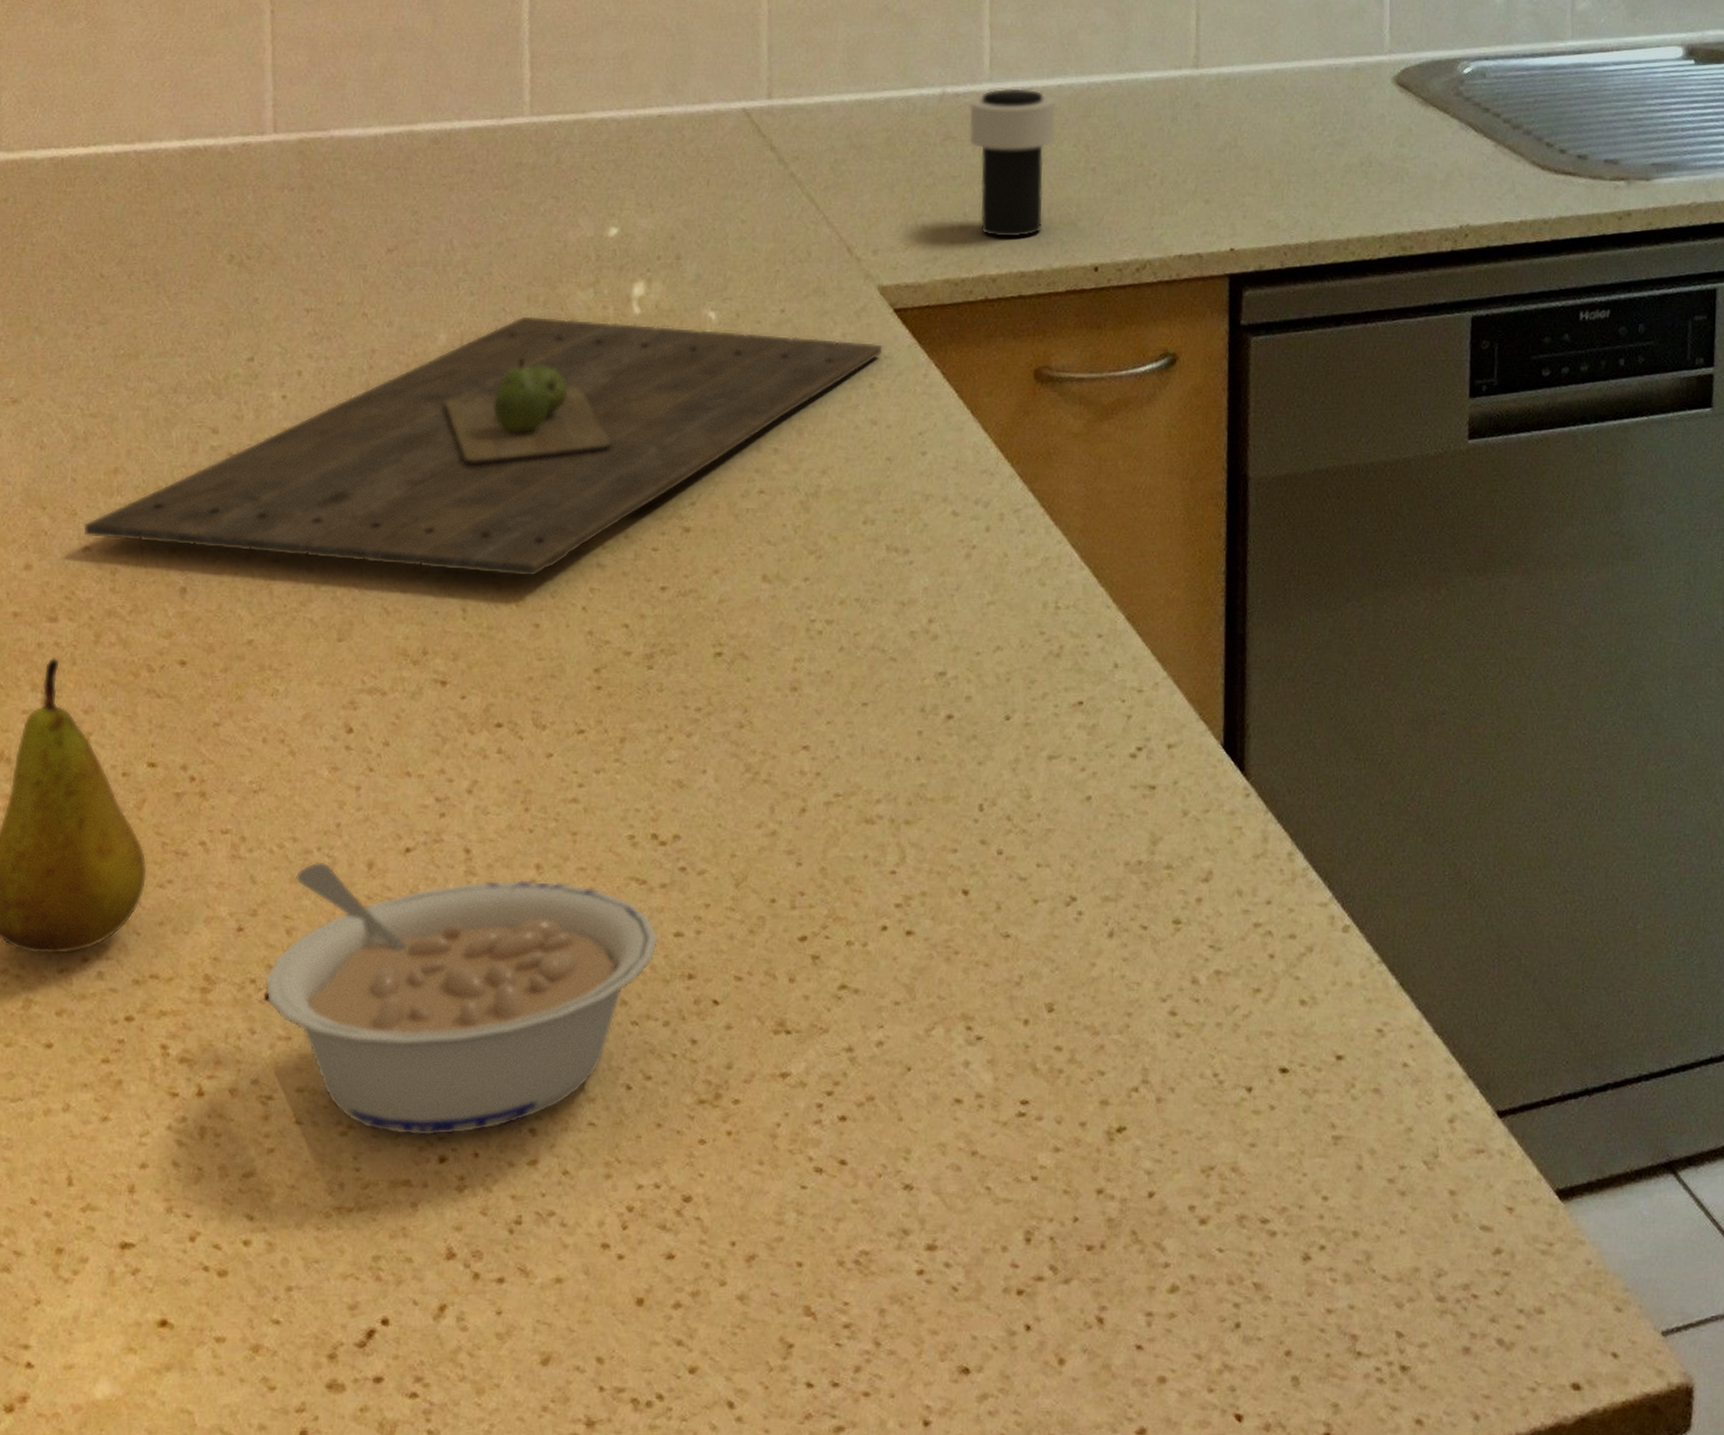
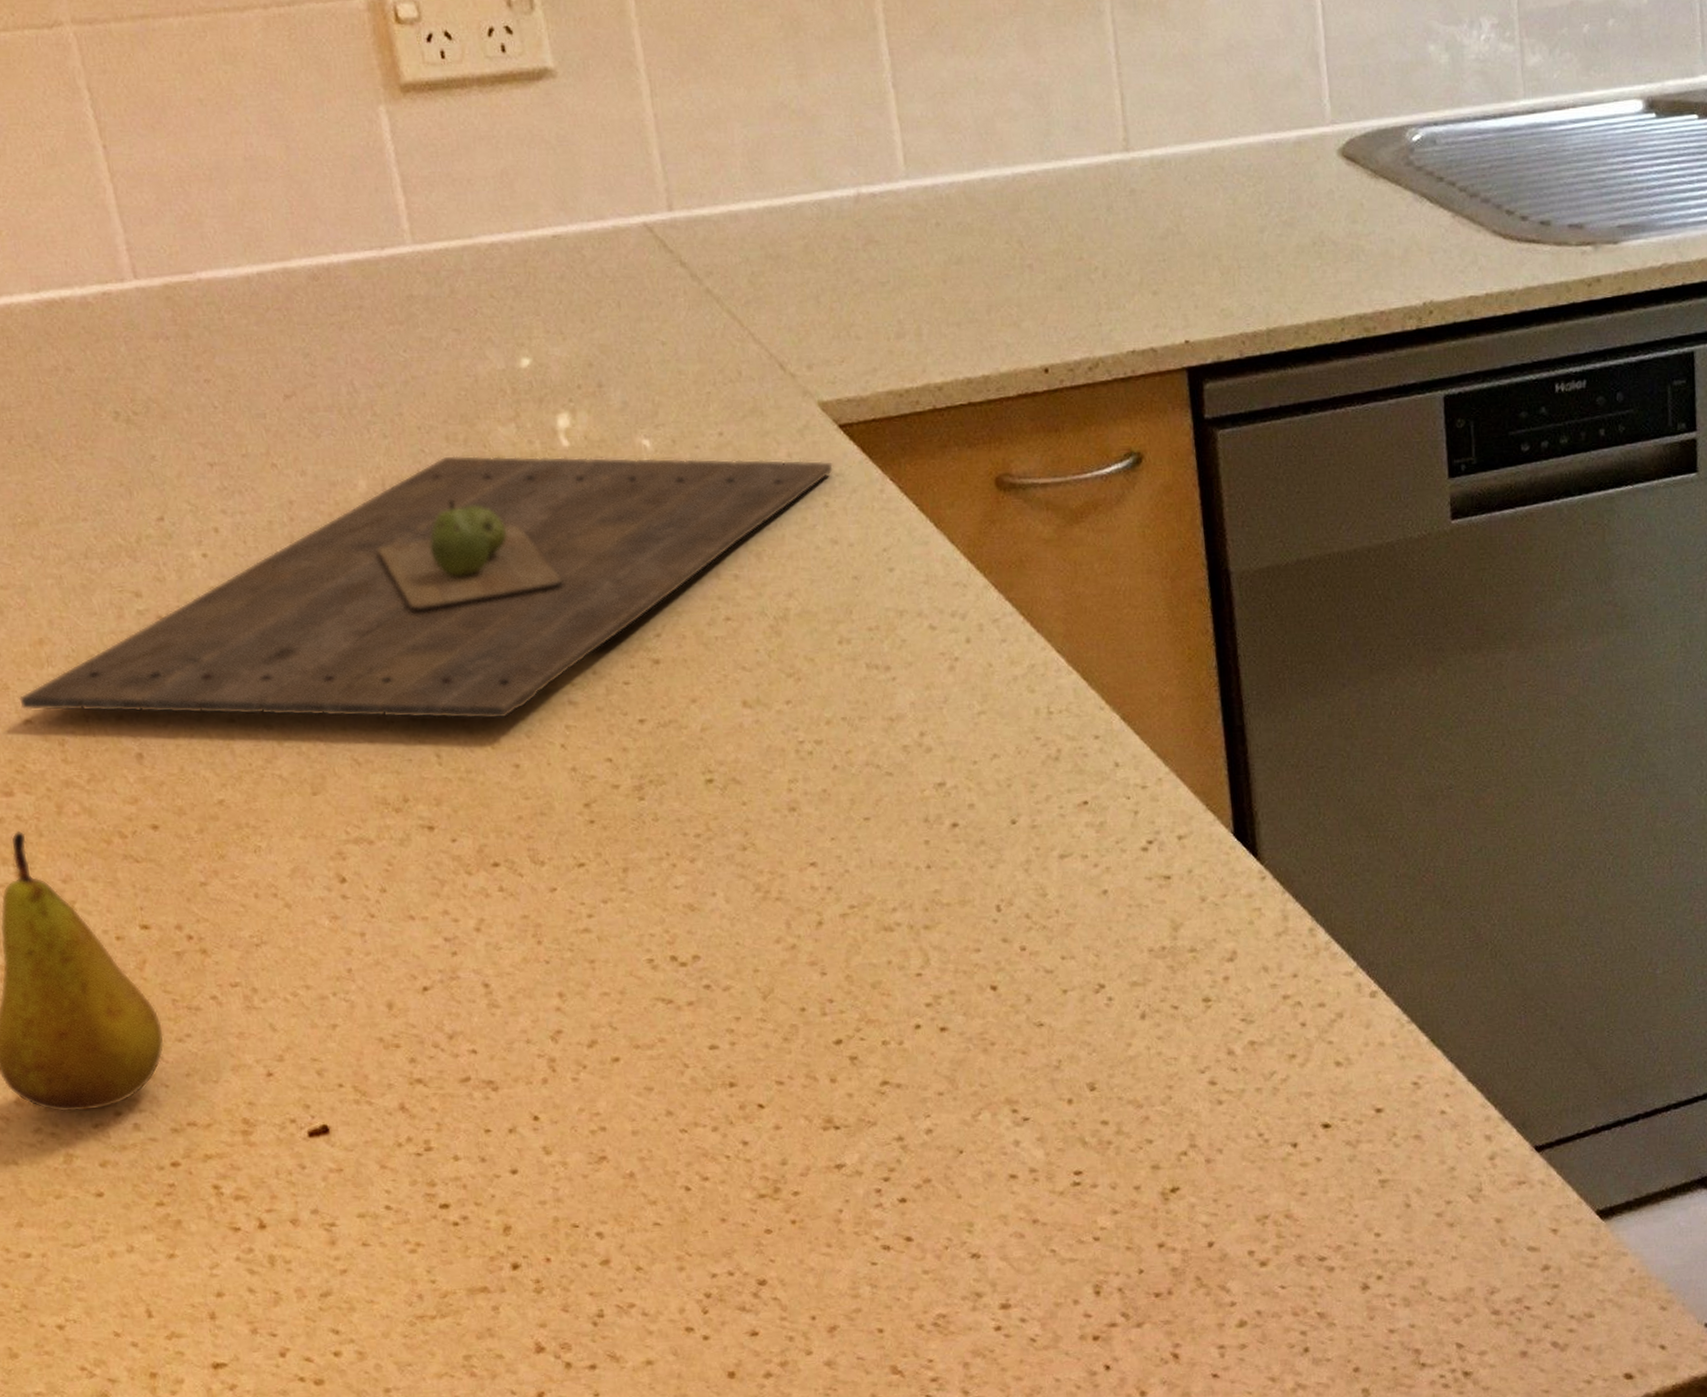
legume: present [264,862,658,1136] -> none [304,1006,694,1248]
cup: present [968,88,1056,238] -> none [887,184,986,344]

